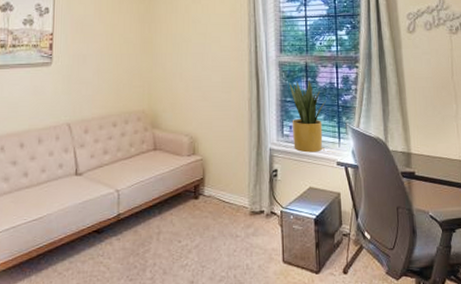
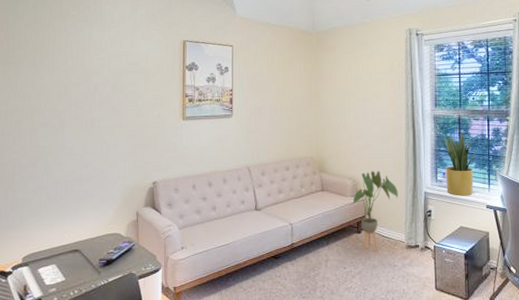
house plant: none [189,125,241,222] -> present [352,171,398,253]

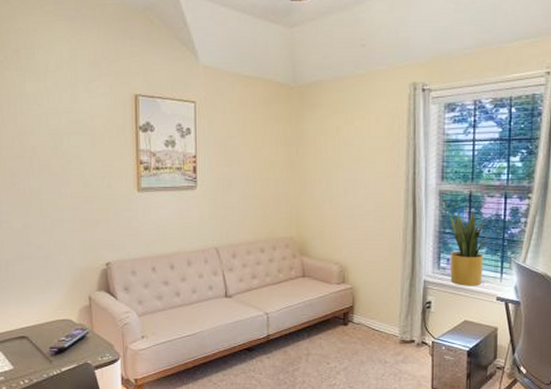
house plant: present [352,171,398,253] -> none [338,255,393,347]

